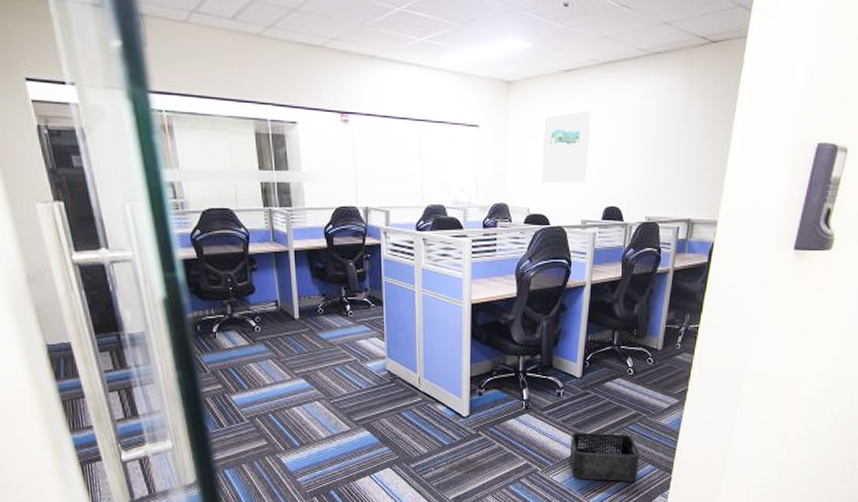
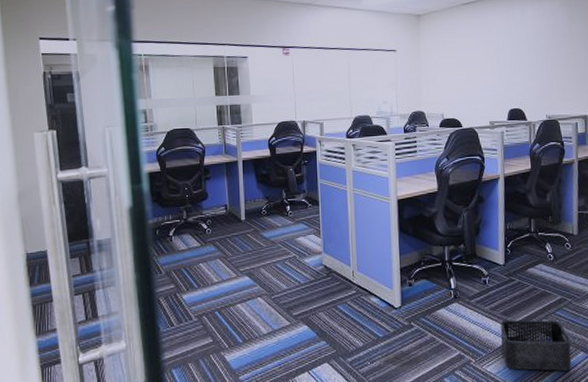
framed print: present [541,109,592,183] -> none [450,32,491,92]

